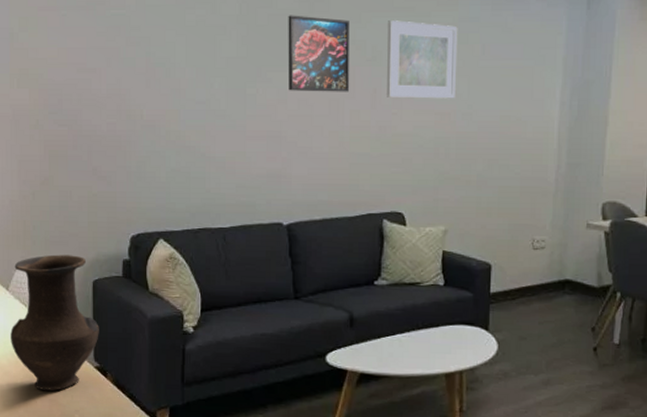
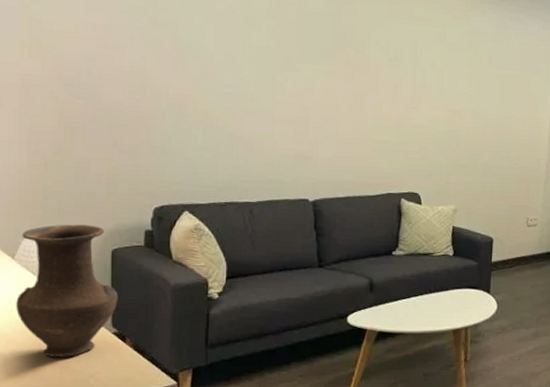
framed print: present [288,15,350,92] -> none [316,14,374,87]
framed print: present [387,20,458,99] -> none [406,27,469,99]

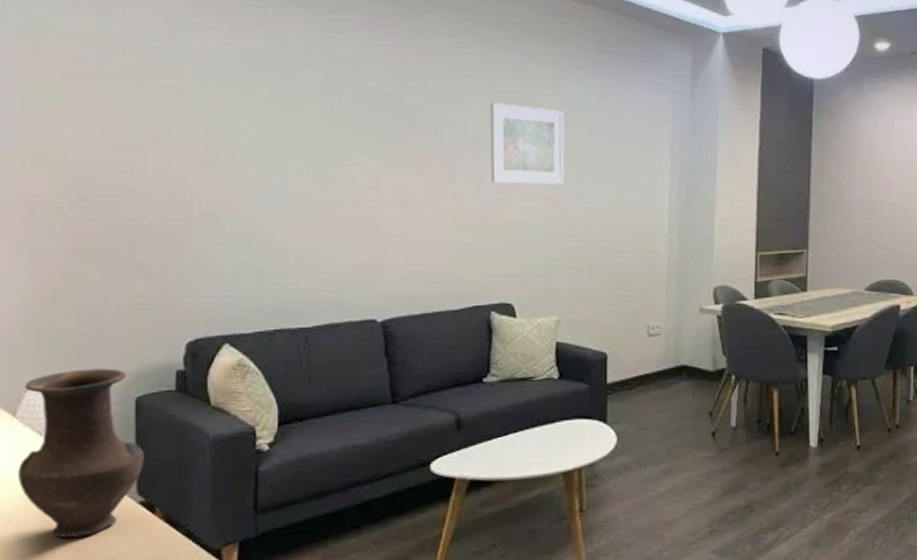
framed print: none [406,27,469,99] -> present [490,103,565,185]

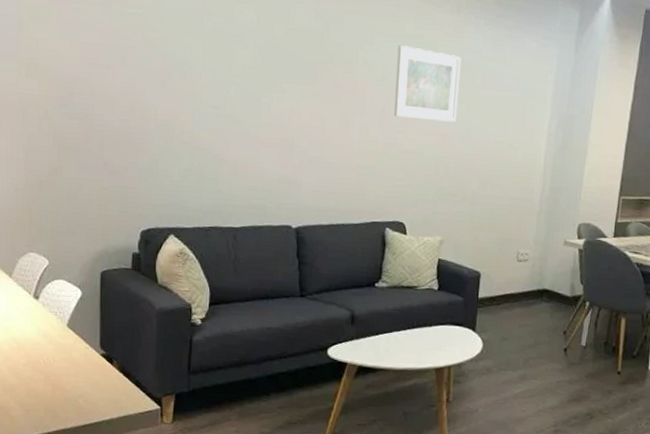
vase: present [18,368,144,538] -> none [13,244,106,376]

